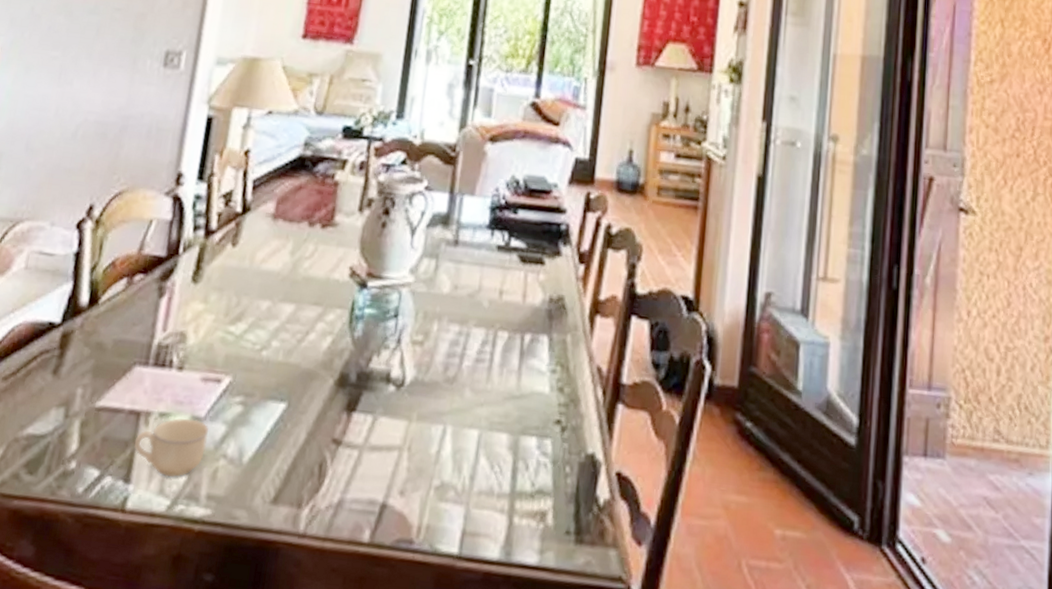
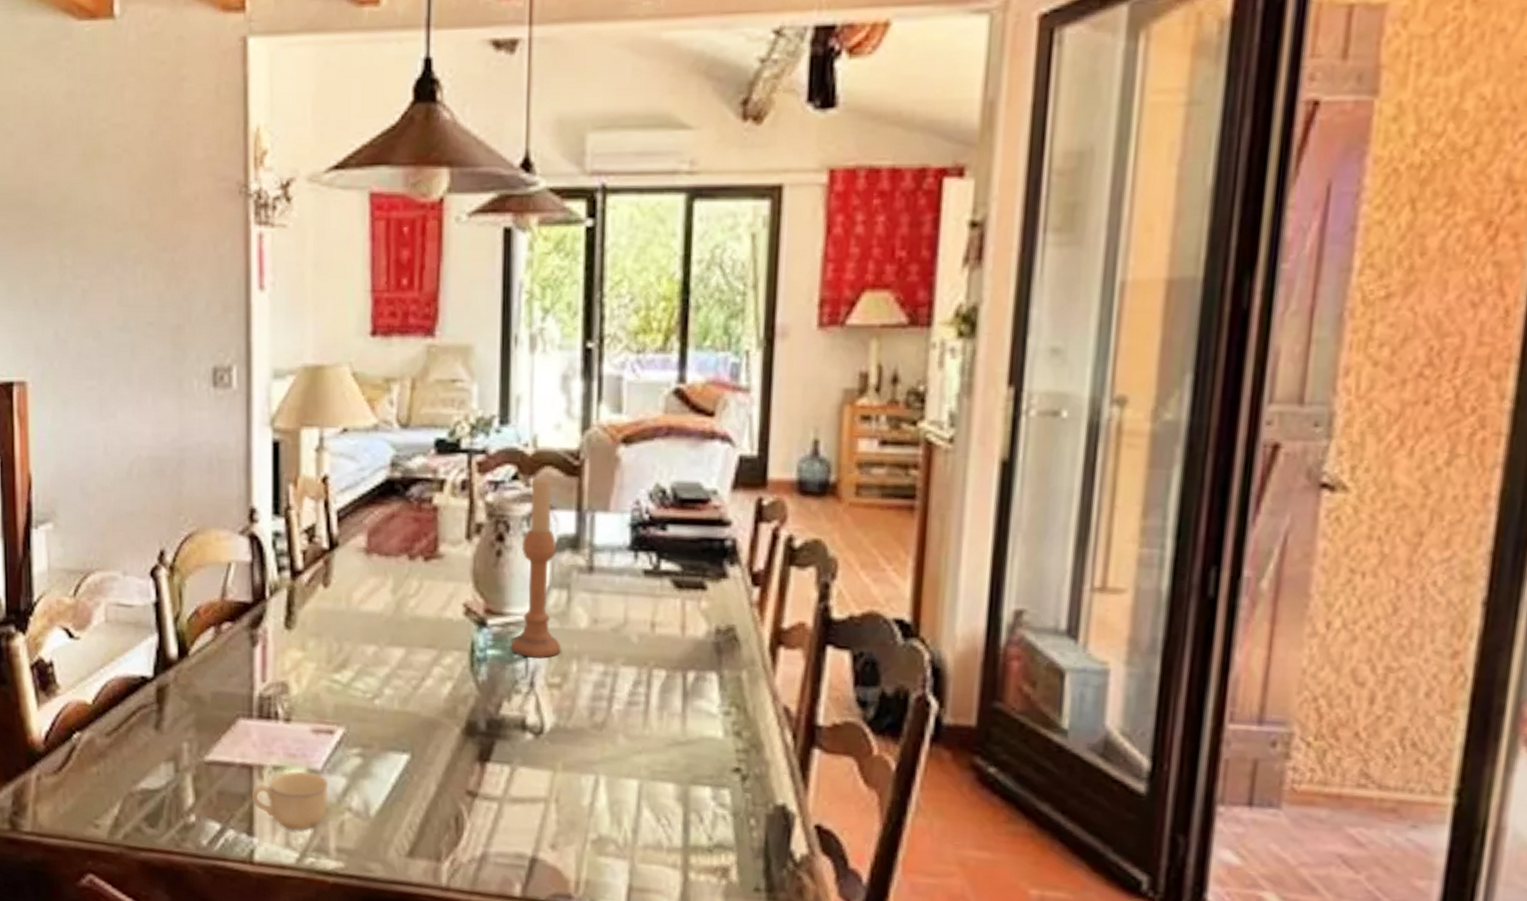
candlestick: none [384,163,432,318] -> present [510,476,562,659]

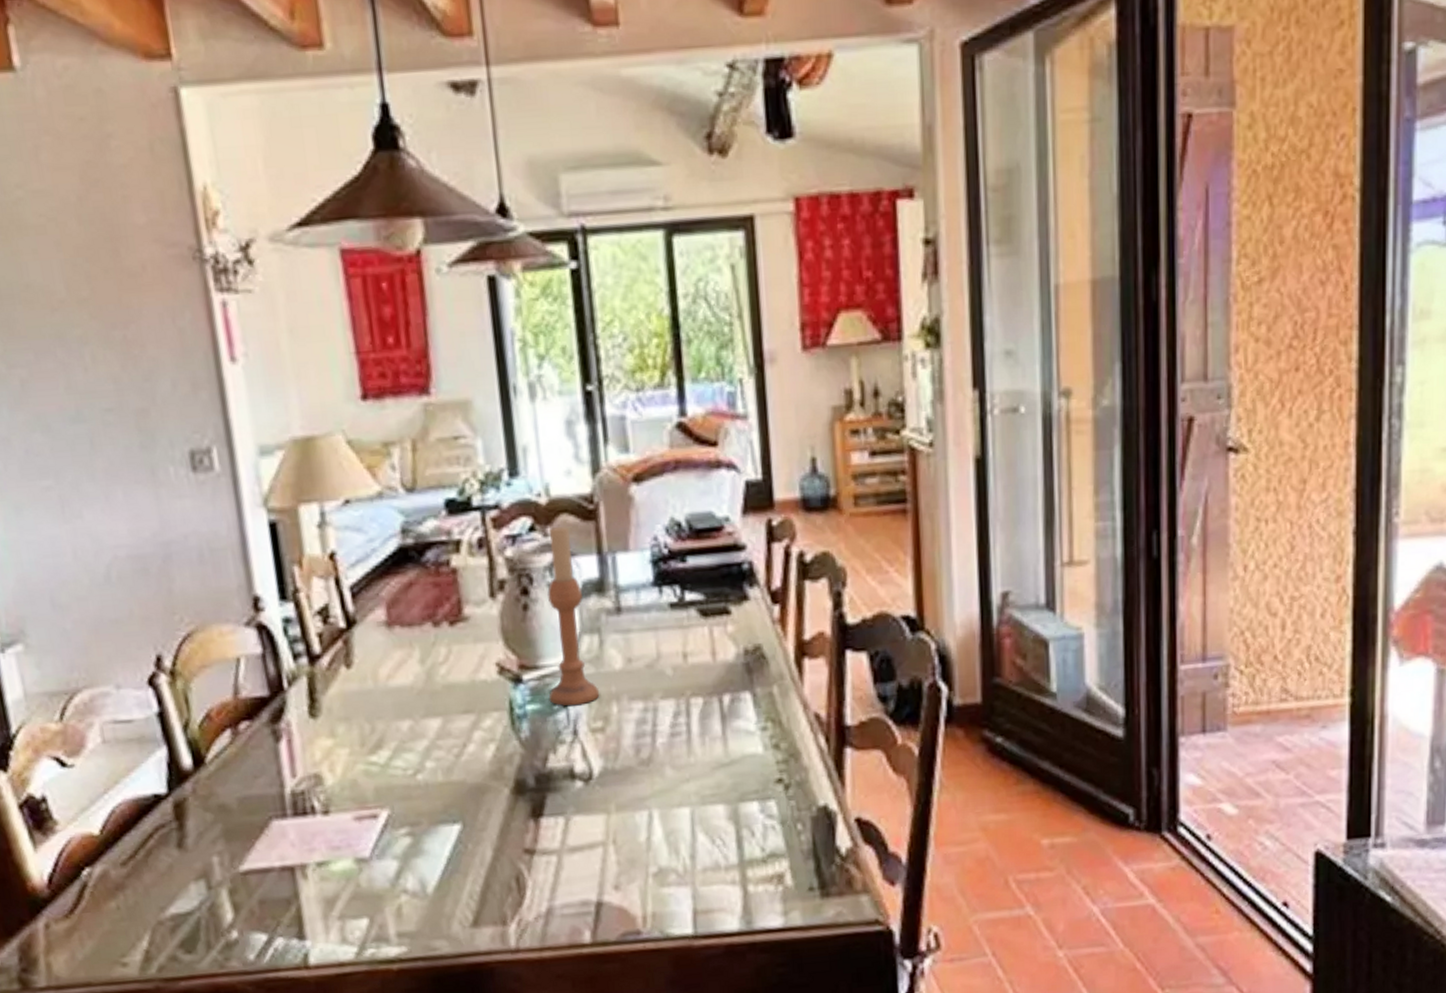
cup: present [251,771,327,830] -> none [297,861,382,925]

